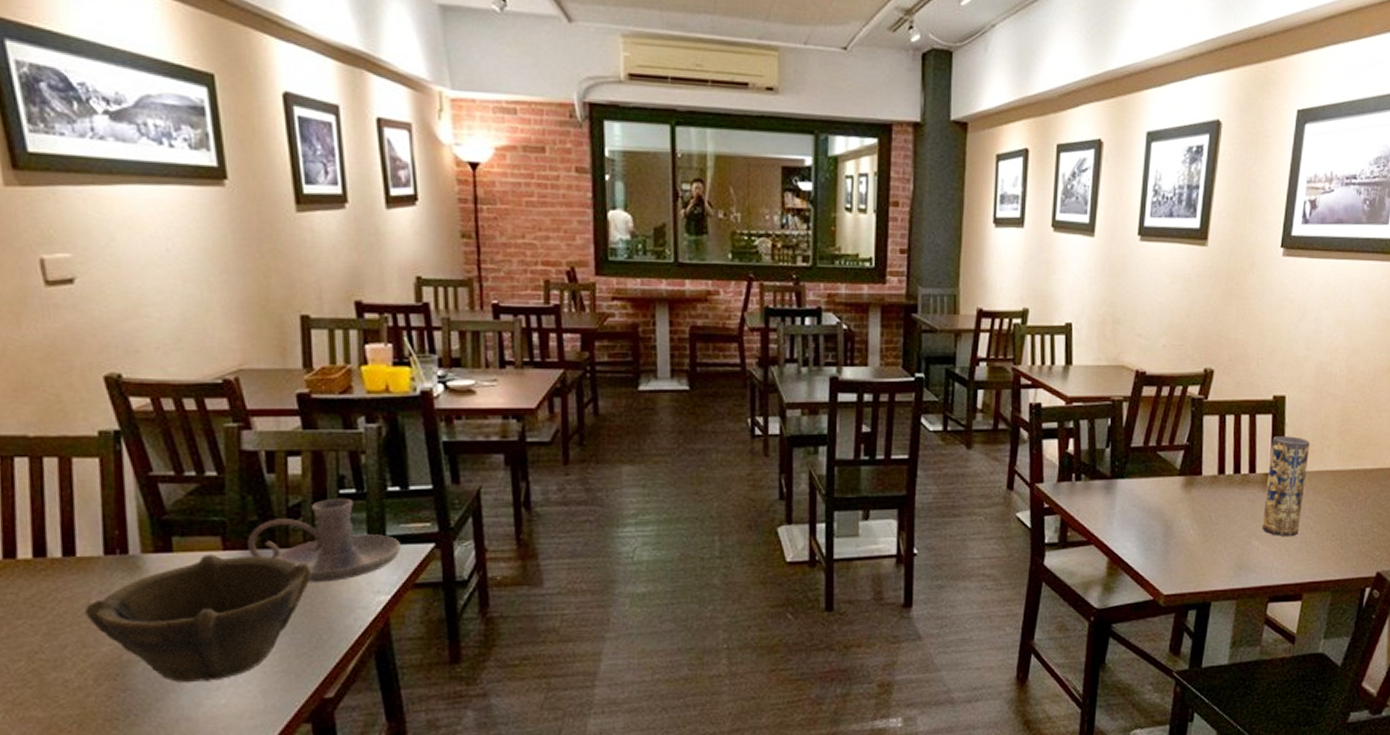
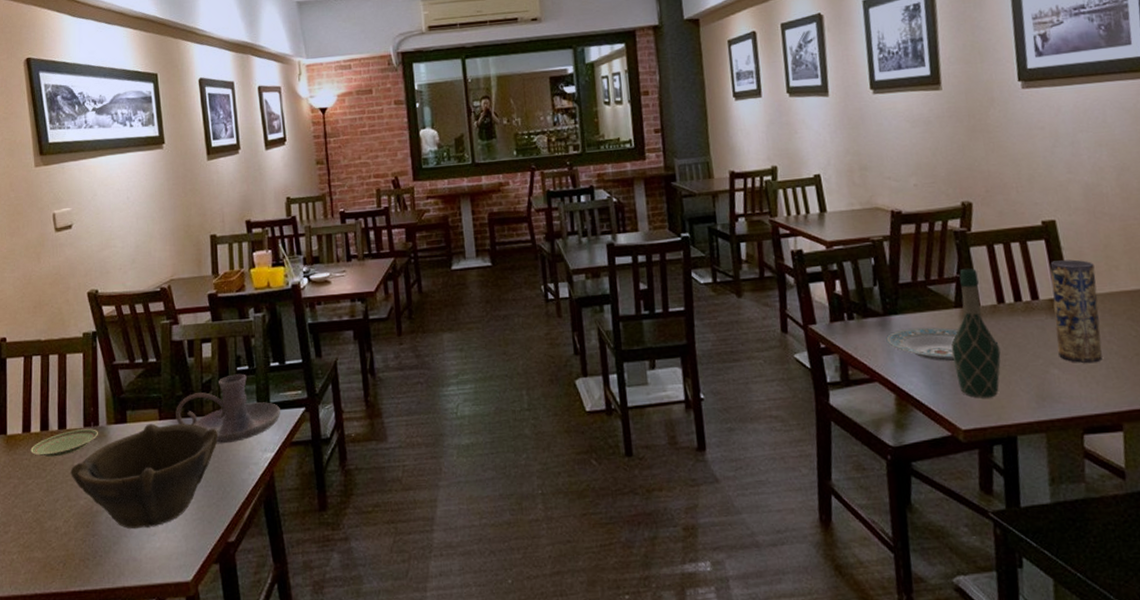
plate: none [18,557,128,592] -> present [30,429,98,458]
plate: none [1107,493,1212,528] -> present [885,327,999,361]
wine bottle: none [1167,437,1212,565] -> present [950,268,1001,399]

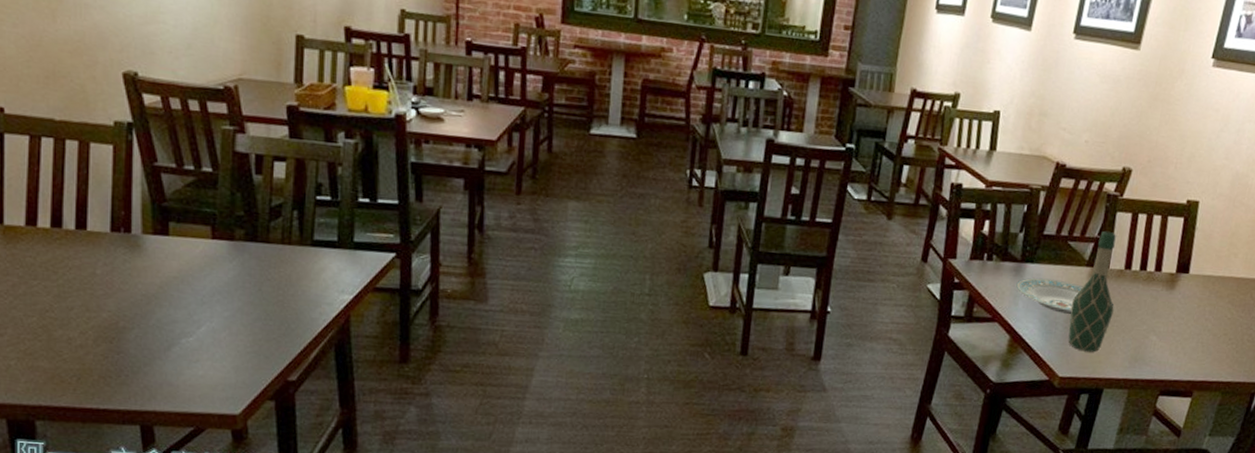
plate: present [30,429,98,458] -> none [36,233,130,261]
bowl: present [70,423,218,529] -> none [91,241,285,354]
candle holder: present [175,374,280,444] -> none [233,203,365,278]
vase: present [1050,259,1102,364] -> none [1161,239,1218,336]

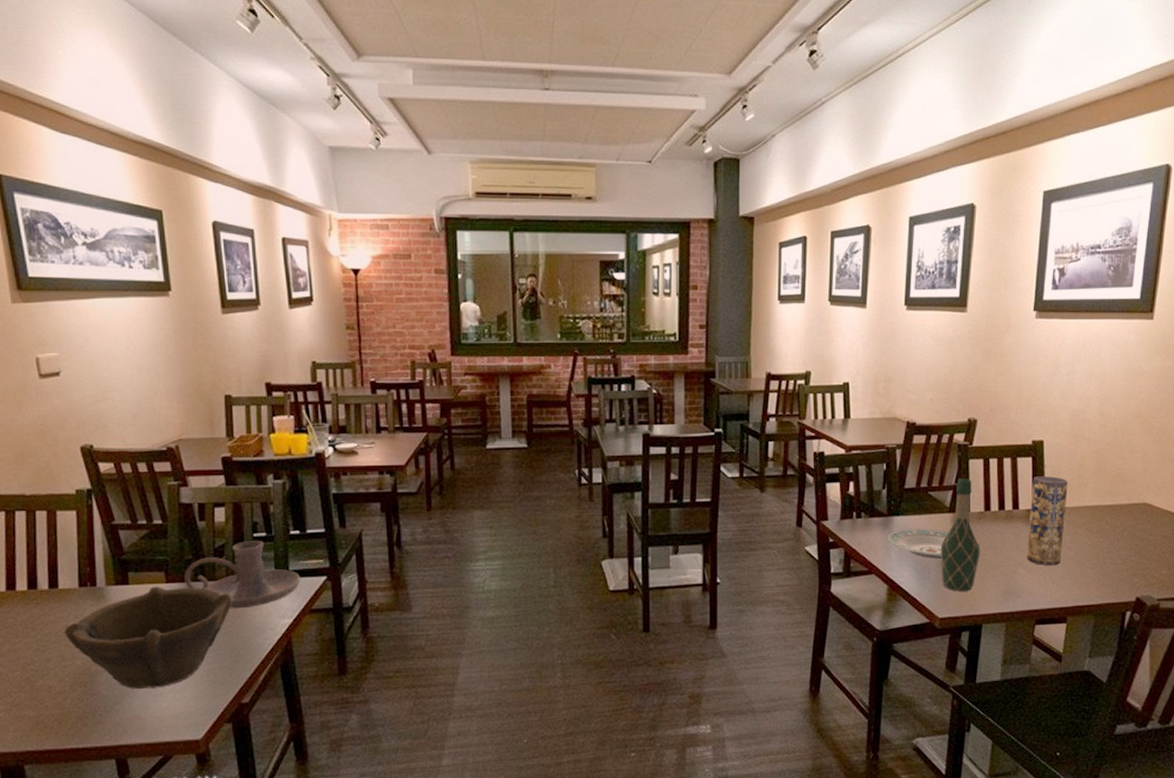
bowl: none [91,241,285,354] -> present [64,586,231,690]
candle holder: none [233,203,365,278] -> present [184,540,300,609]
vase: none [1161,239,1218,336] -> present [1027,476,1068,566]

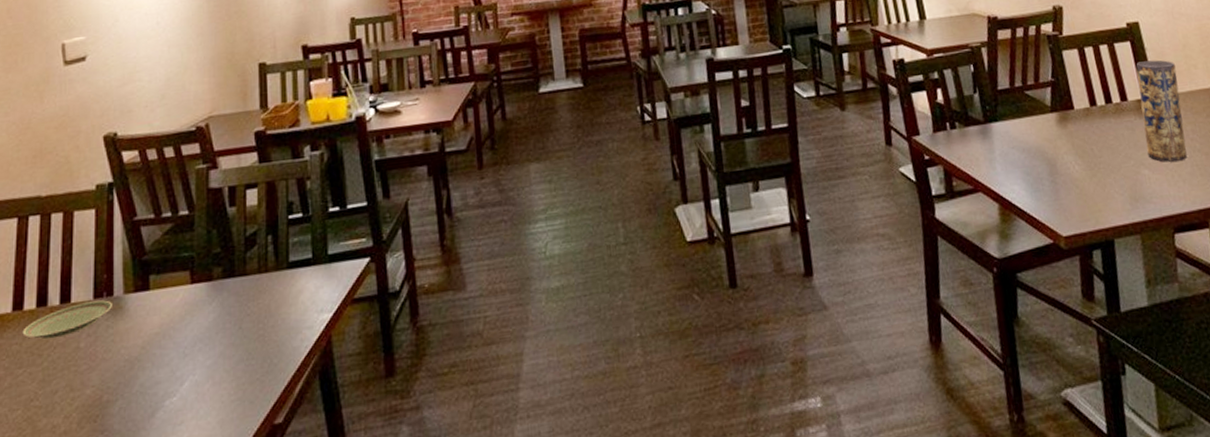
plate: none [16,589,96,617] -> present [22,300,112,340]
bowl: present [64,586,231,690] -> none [75,285,263,419]
candle holder: present [184,540,300,609] -> none [212,222,340,308]
plate: present [885,528,980,559] -> none [986,133,1094,168]
wine bottle: present [940,479,980,592] -> none [1049,72,1096,203]

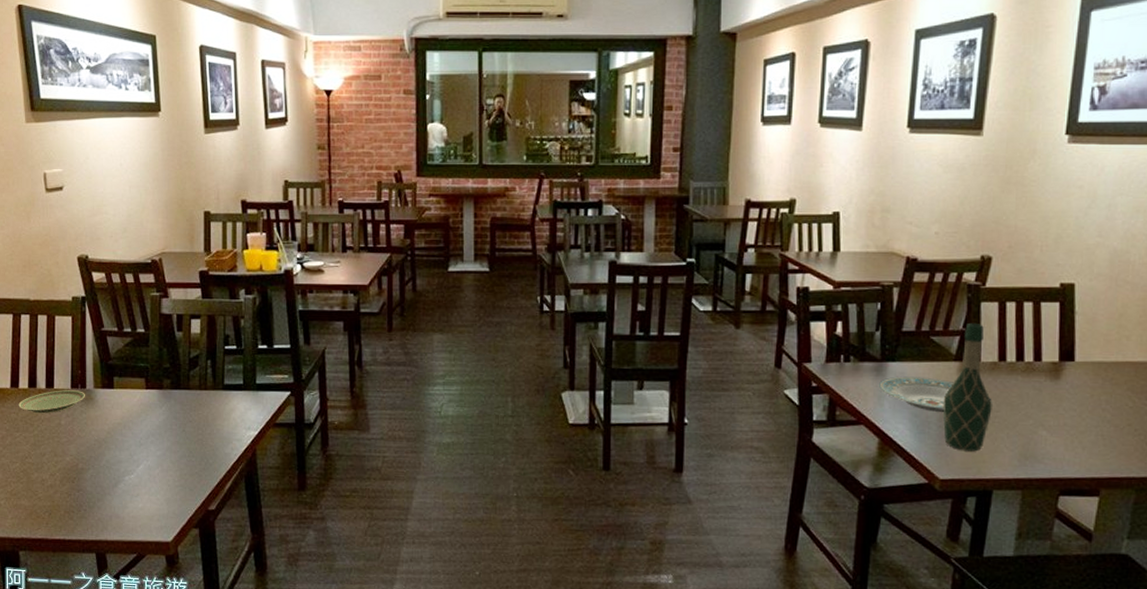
plate: none [986,133,1094,168] -> present [878,376,992,412]
wine bottle: none [1049,72,1096,203] -> present [943,323,992,452]
vase: present [1136,60,1187,162] -> none [1050,324,1105,429]

